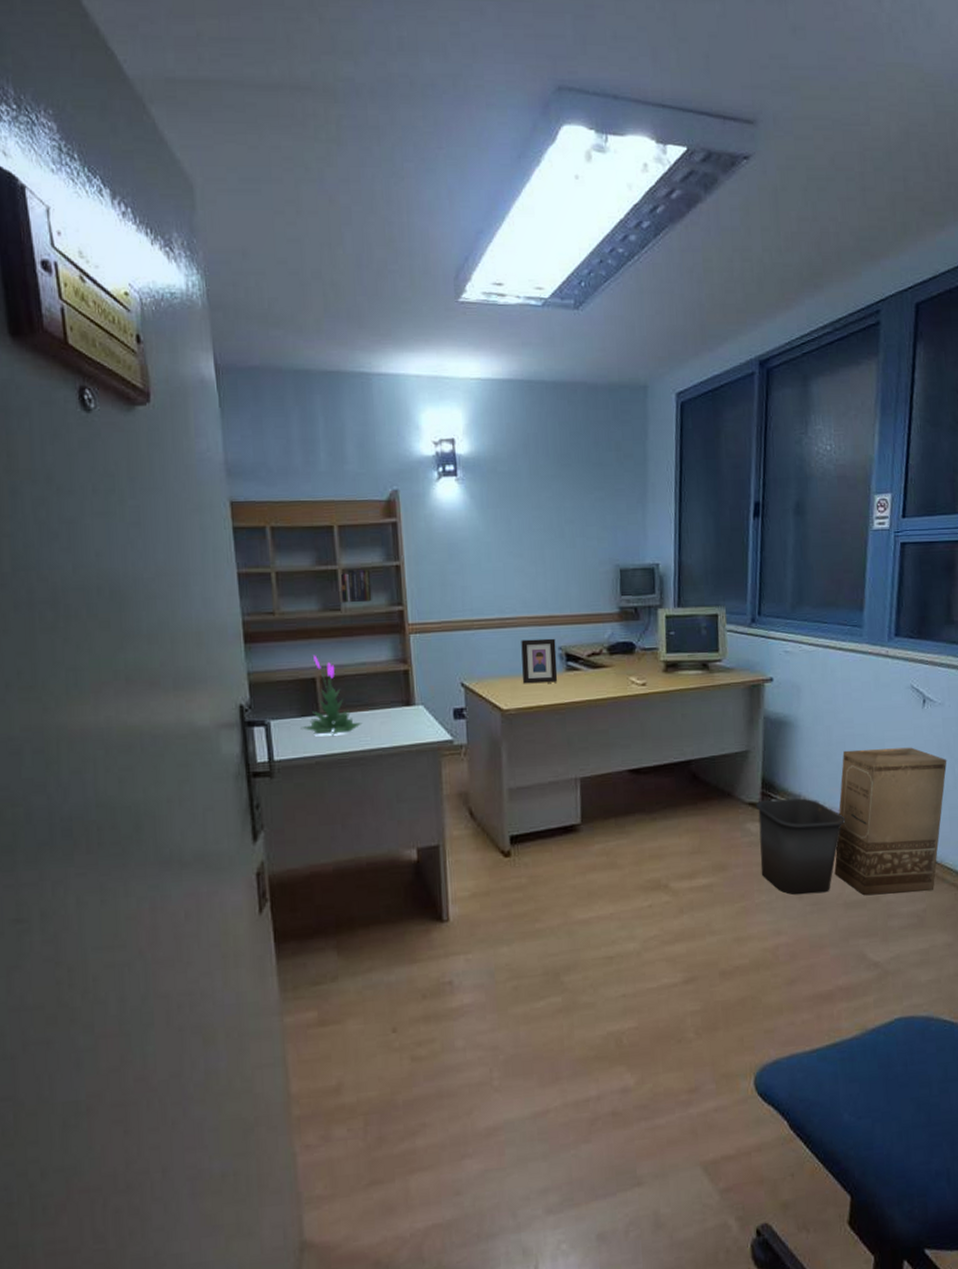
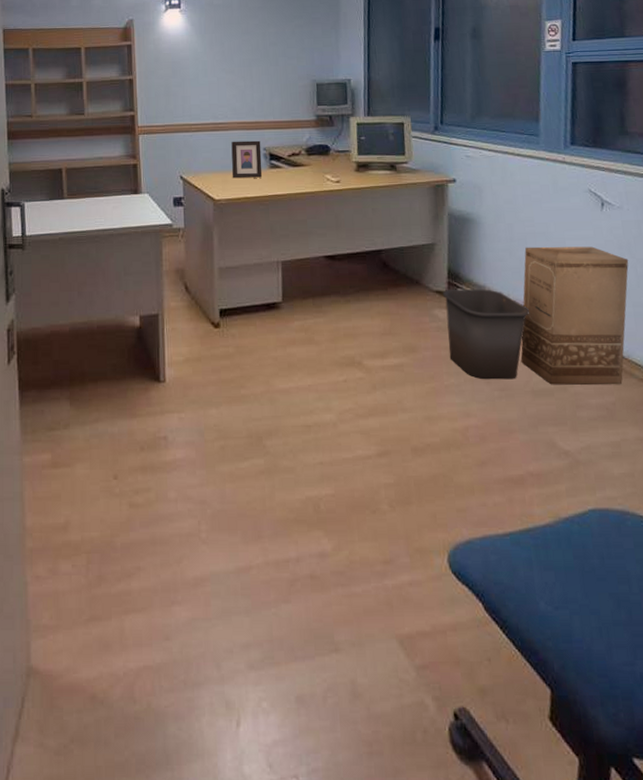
plant: present [300,655,362,736] -> none [48,150,98,217]
books: present [341,569,372,603] -> none [85,81,110,109]

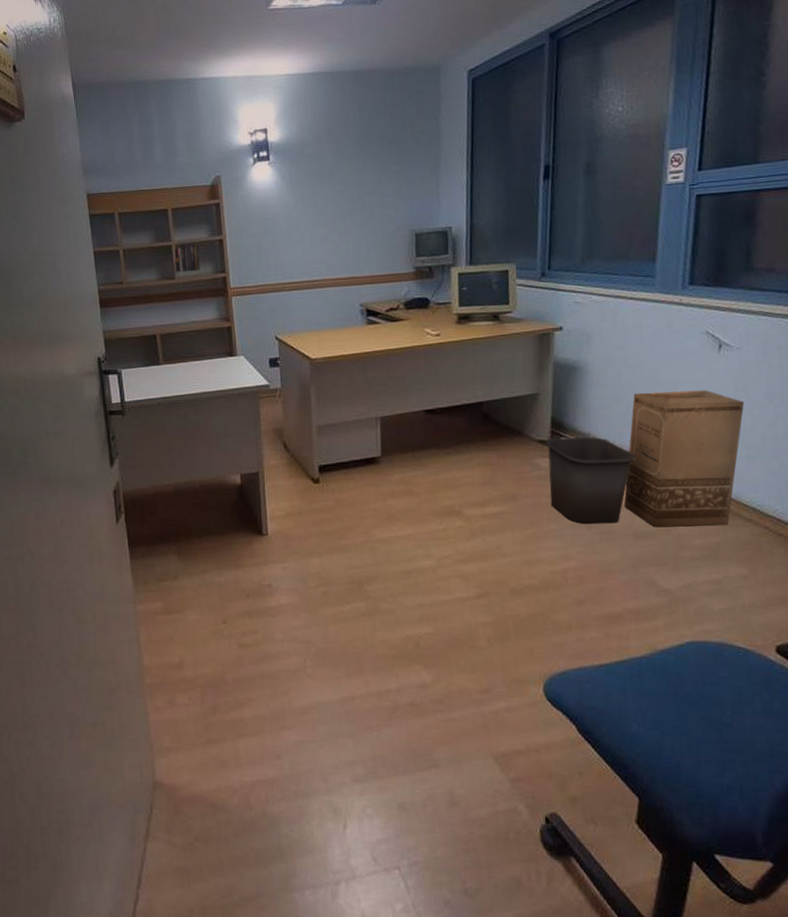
books: none [85,81,110,109] -> present [175,244,200,272]
picture frame: present [231,140,263,179] -> none [326,296,360,337]

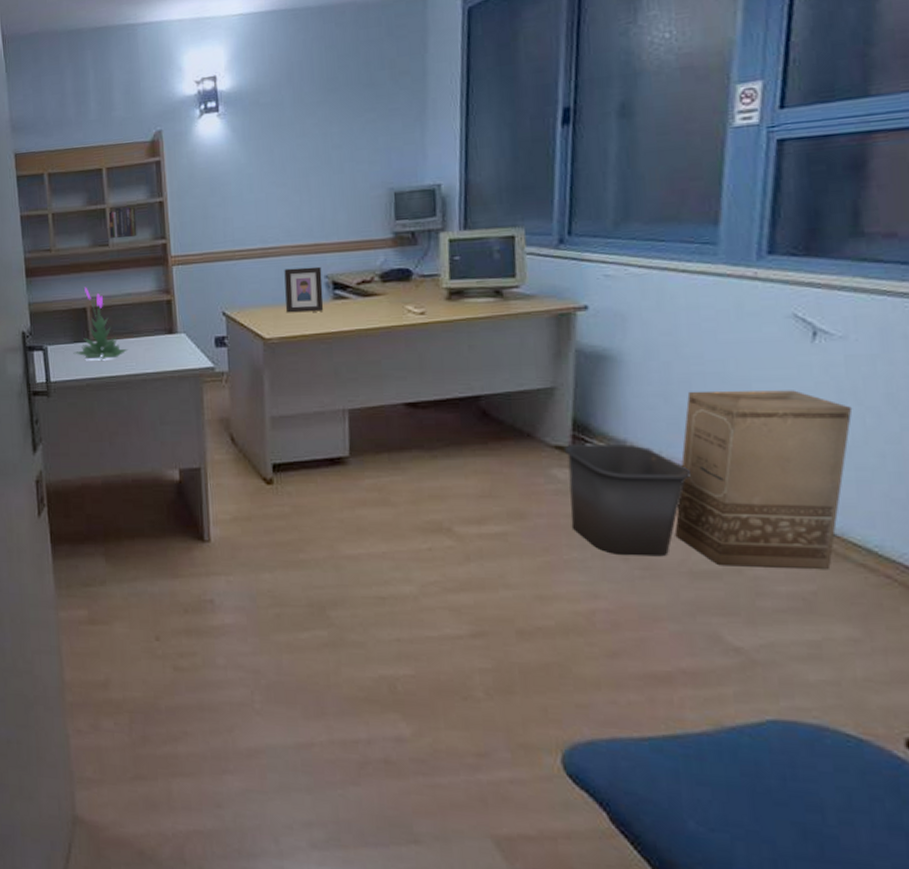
plant: none [145,316,194,382] -> present [73,287,128,361]
picture frame: none [326,296,360,337] -> present [284,266,324,313]

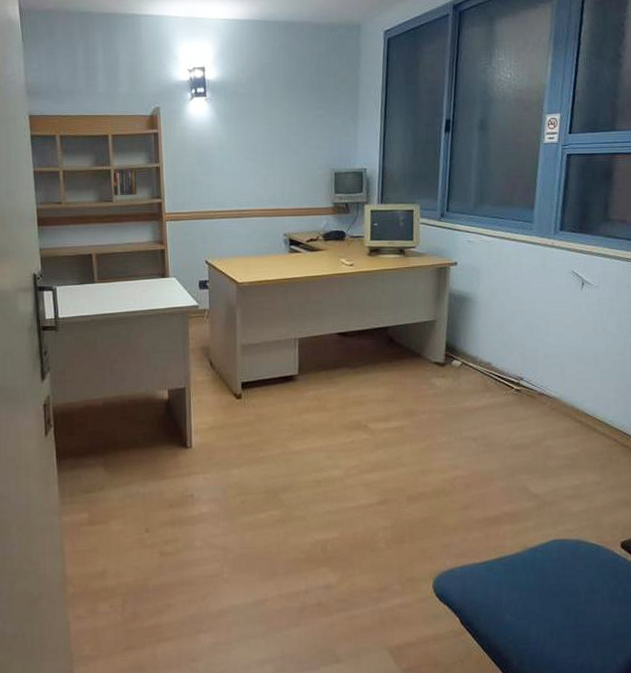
plant: present [73,287,128,361] -> none [80,236,128,300]
picture frame: present [284,266,324,313] -> none [254,227,283,263]
waste bin: present [563,444,692,557] -> none [440,360,514,437]
cardboard box: present [674,390,853,569] -> none [503,321,601,440]

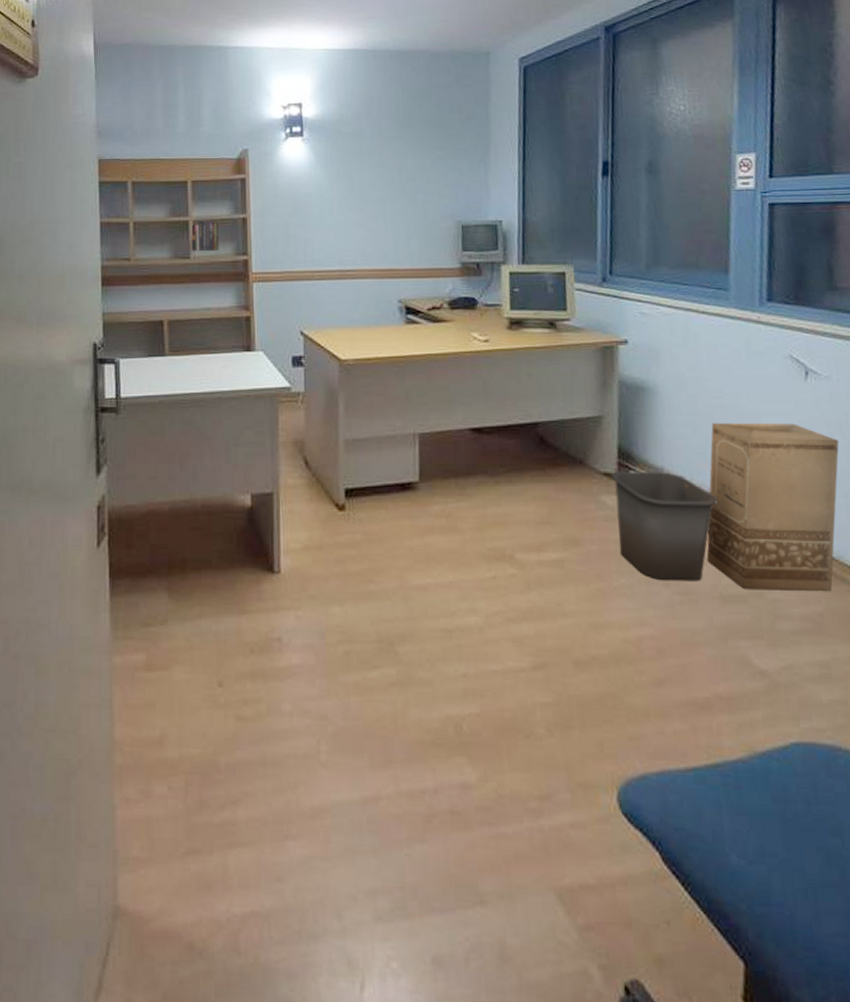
waste bin: none [440,360,514,437] -> present [611,472,718,582]
cardboard box: none [503,321,601,440] -> present [706,422,840,591]

